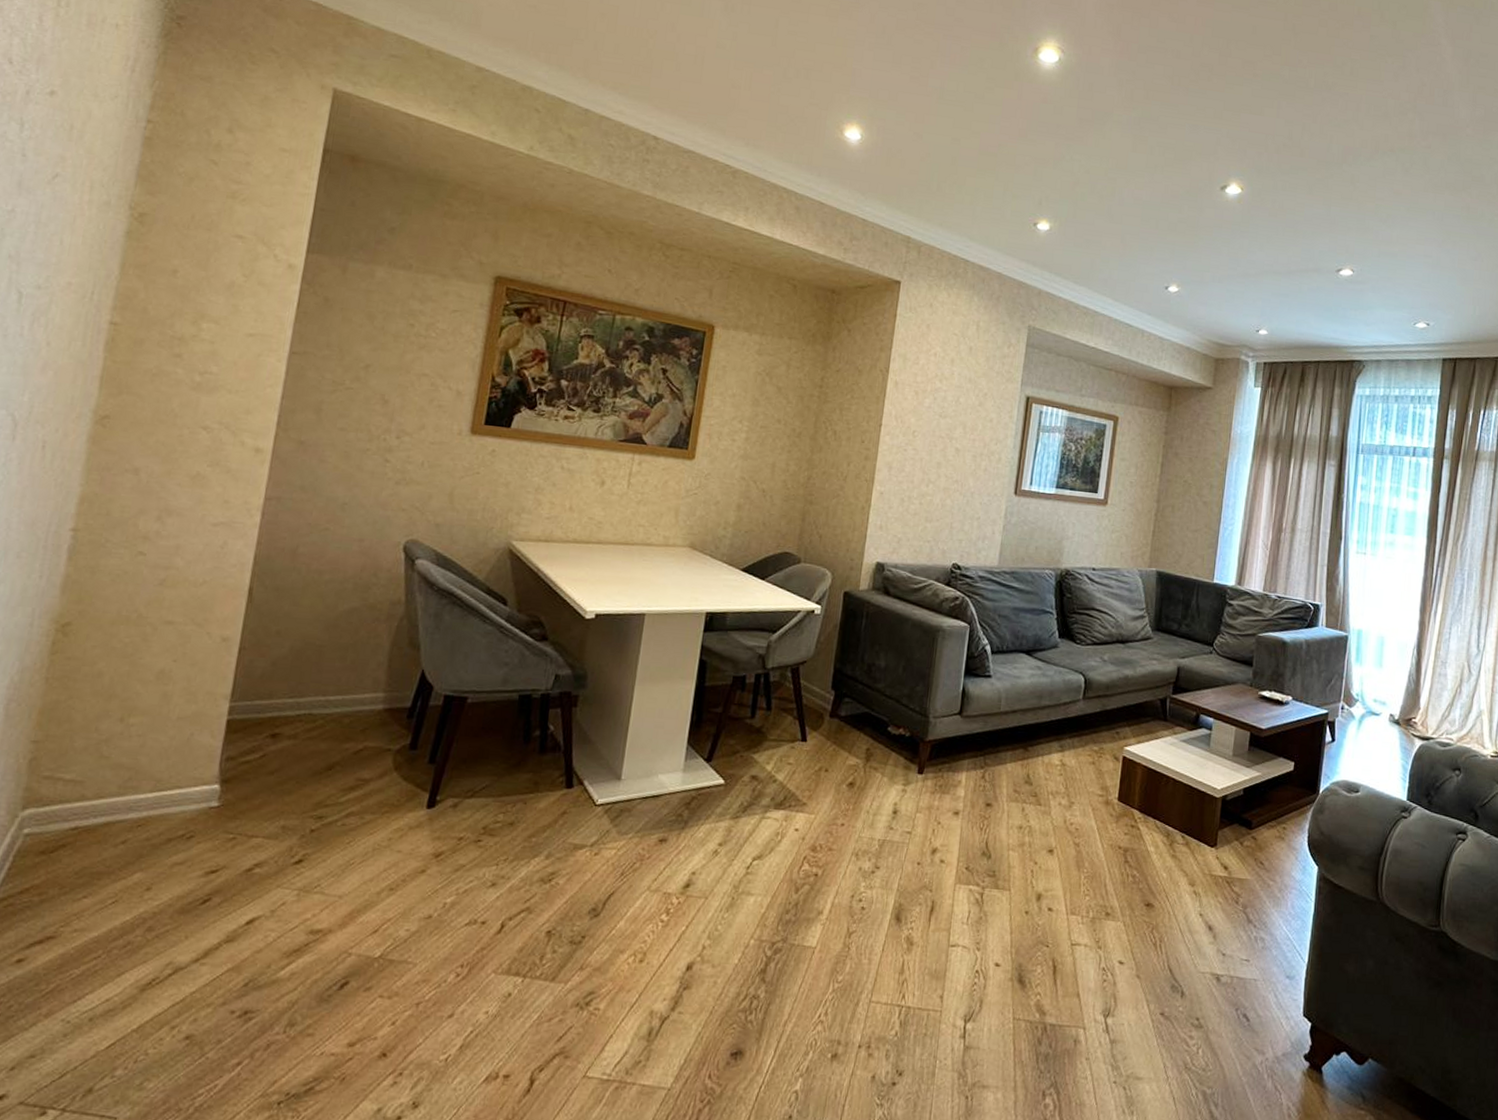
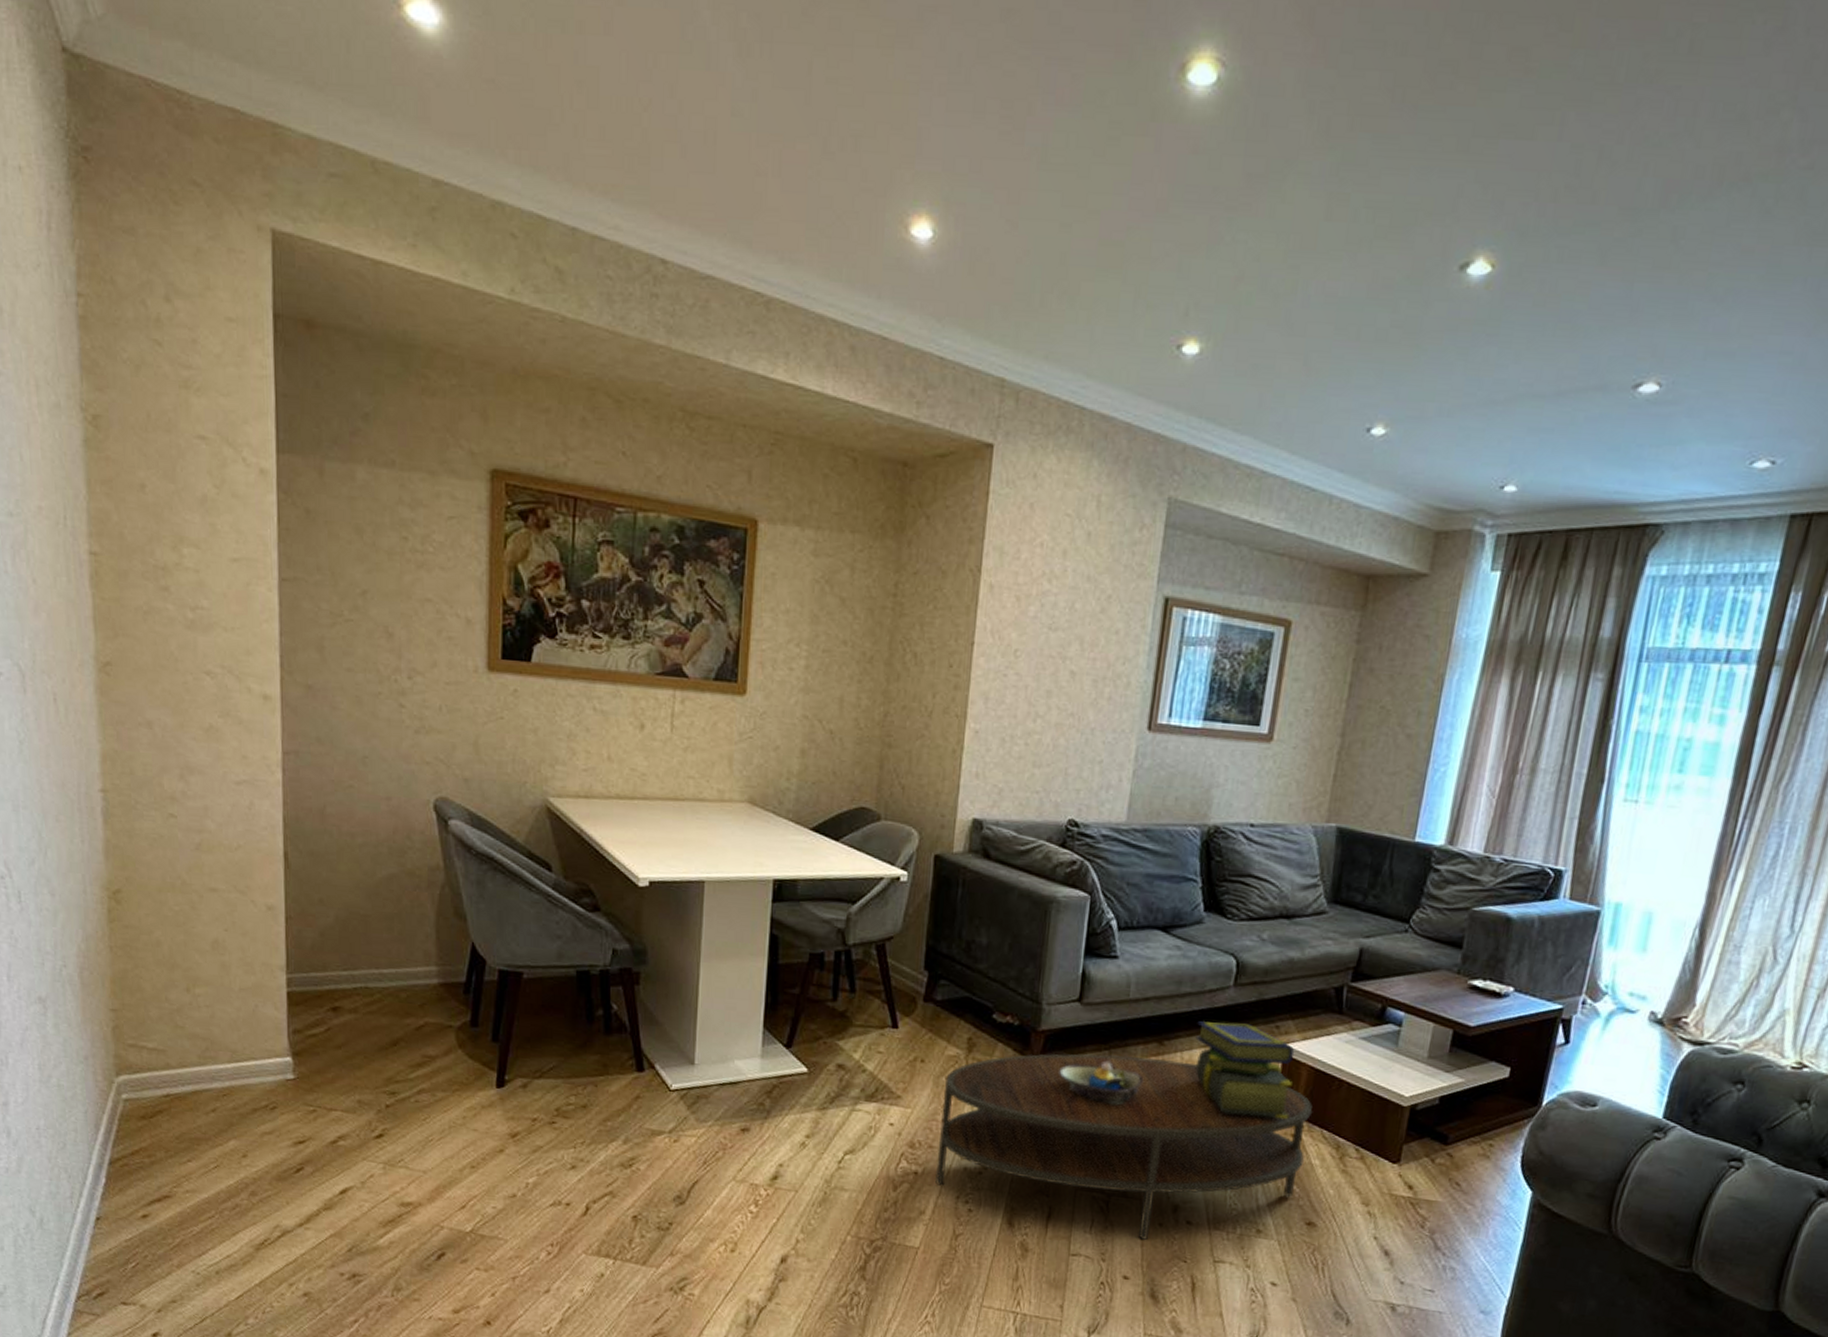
coffee table: none [833,760,1147,928] -> present [935,1053,1313,1240]
decorative bowl: none [942,766,1012,805] -> present [1059,1061,1144,1106]
stack of books: none [1053,729,1132,812] -> present [1195,1021,1295,1119]

